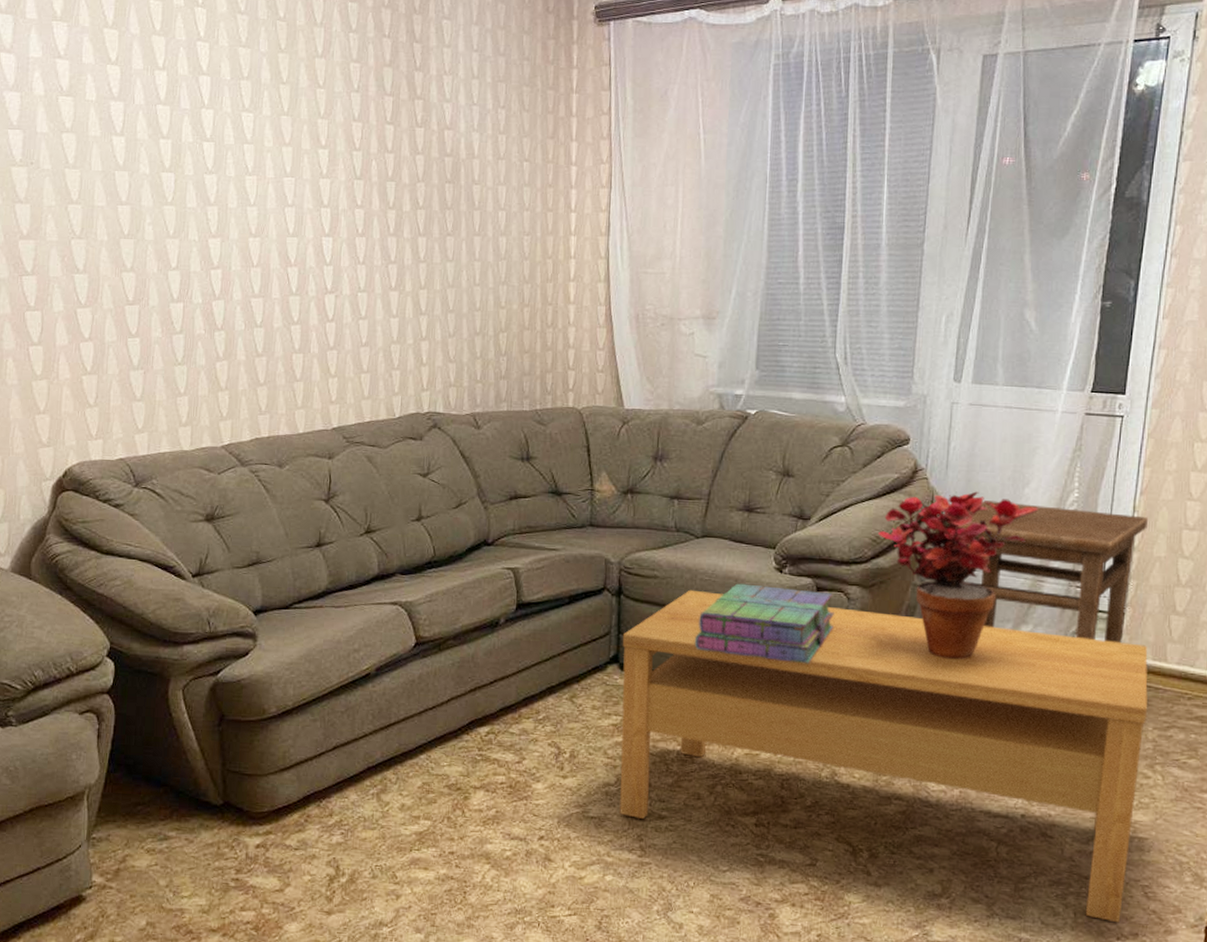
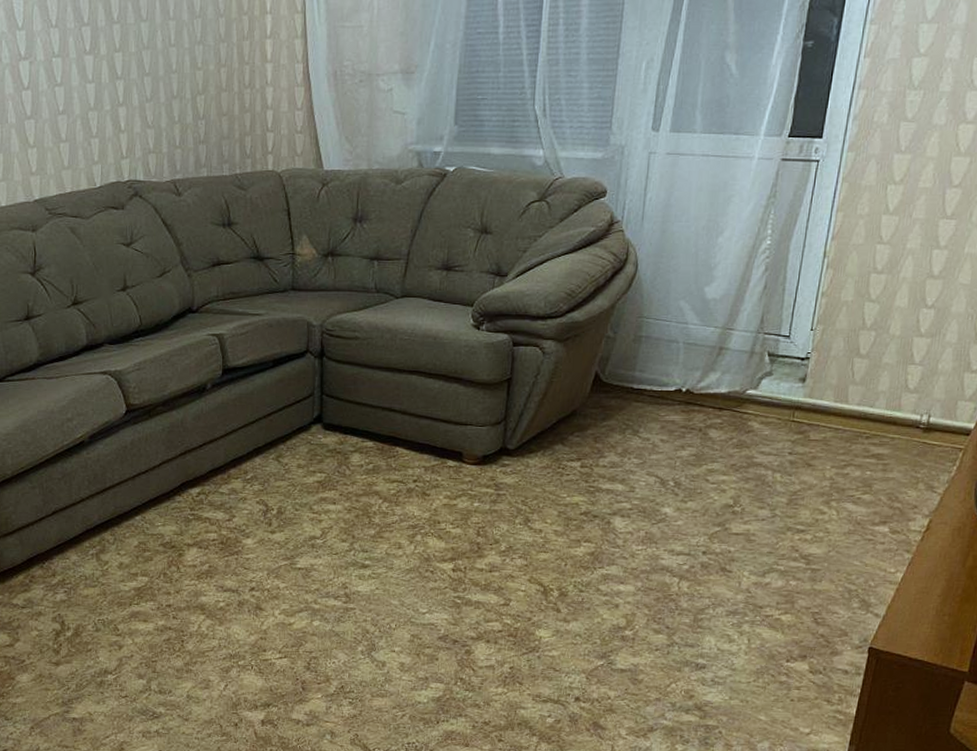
coffee table: present [619,589,1148,923] -> none [325,349,830,647]
stack of books: present [694,583,834,664] -> none [394,341,530,418]
potted plant: present [878,491,1038,660] -> none [574,242,730,409]
side table: present [936,501,1148,644] -> none [630,251,838,387]

